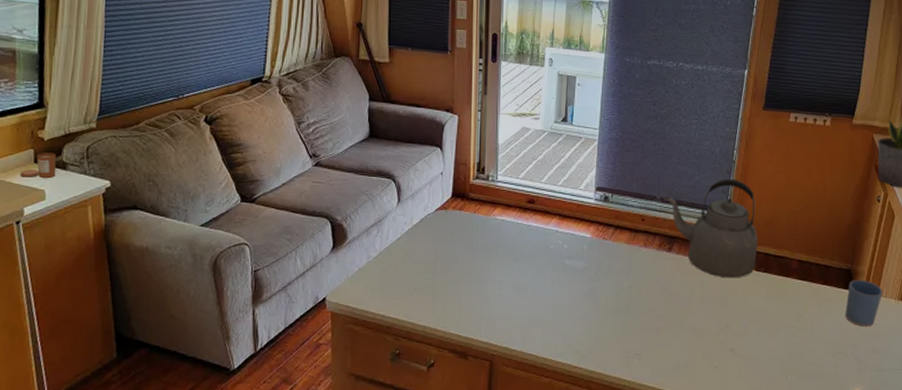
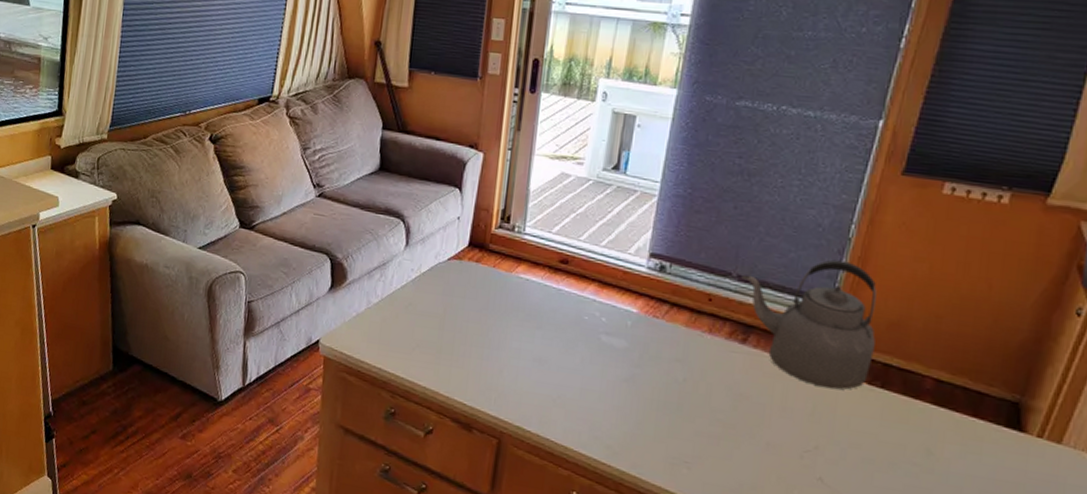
candle: present [20,153,57,179] -> none [38,160,70,186]
mug: present [845,280,883,327] -> none [1003,417,1071,484]

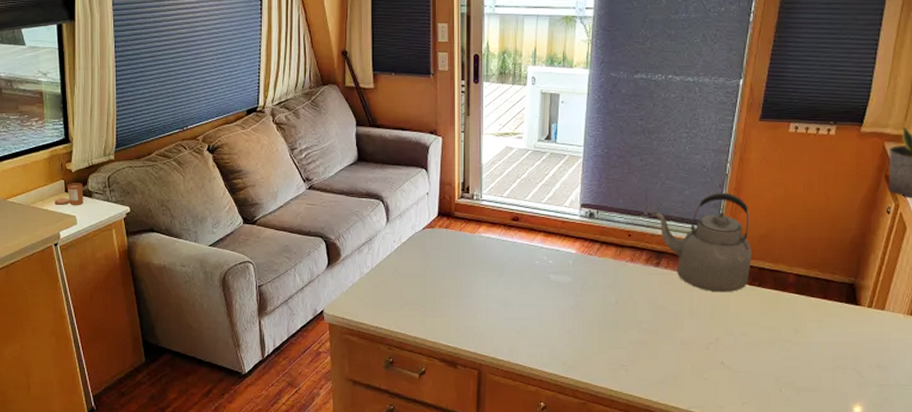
candle: none [38,160,70,186] -> present [54,183,84,206]

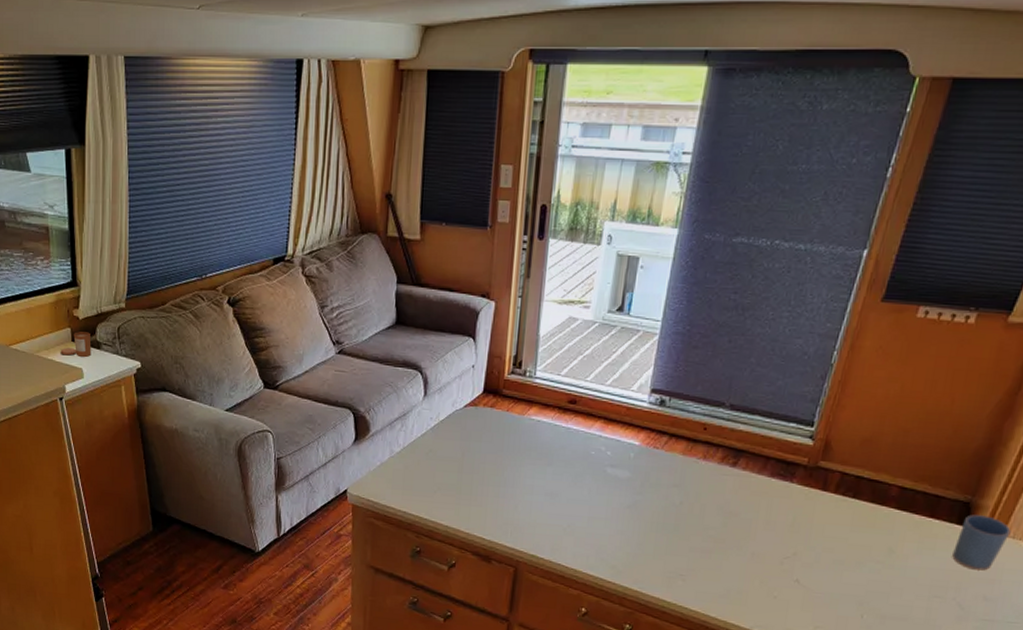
kettle: present [651,192,752,293] -> none [734,385,854,502]
mug: none [847,294,891,342] -> present [952,514,1011,571]

